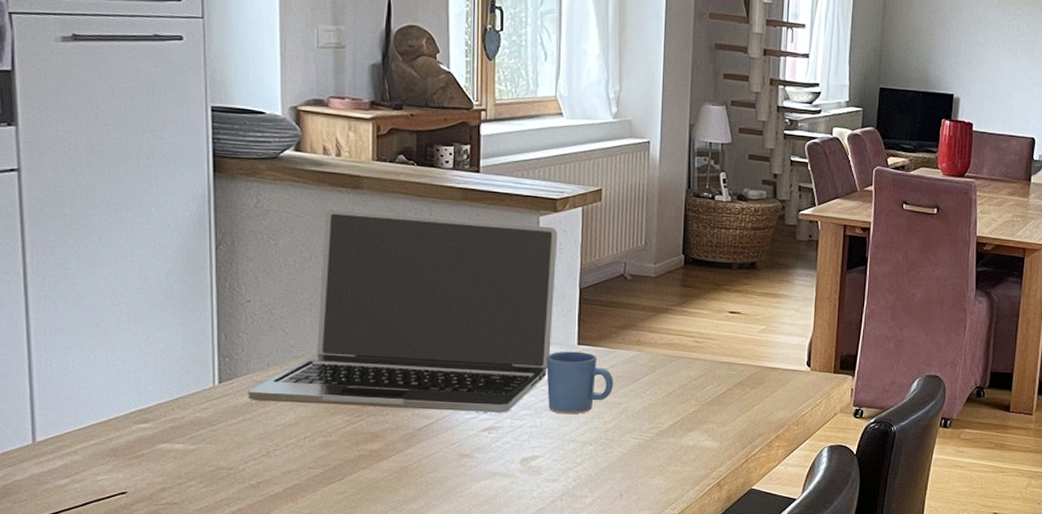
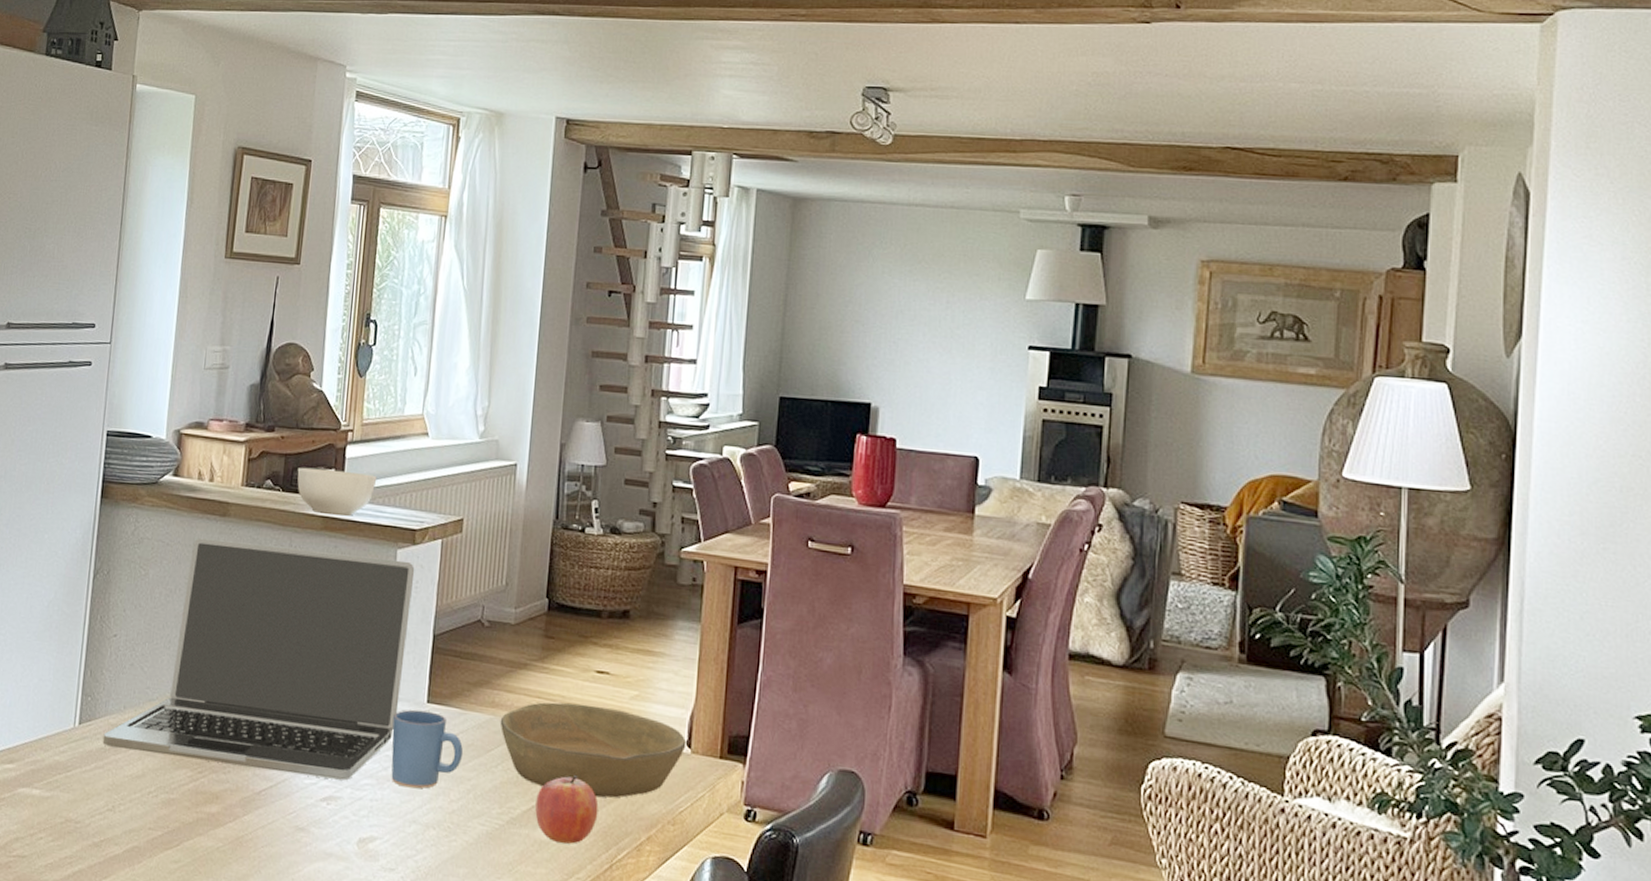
bowl: none [431,143,515,188] -> present [297,467,377,517]
bowl: none [646,338,807,410] -> present [500,702,687,798]
fruit: none [681,394,735,447] -> present [535,776,599,844]

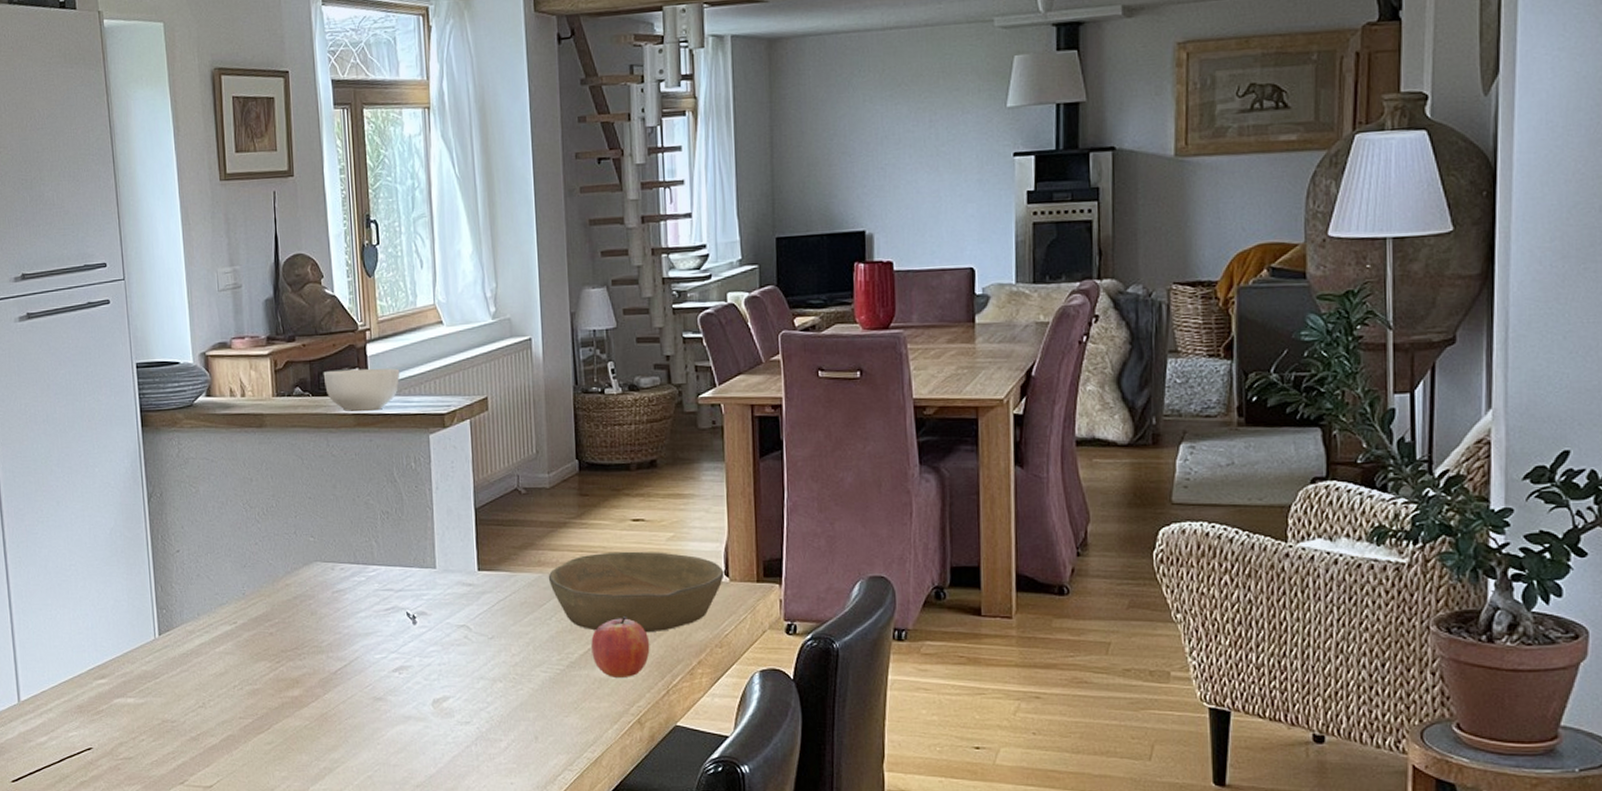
laptop: present [102,538,415,781] -> none [183,444,452,652]
mug: present [391,709,464,789] -> none [448,578,518,649]

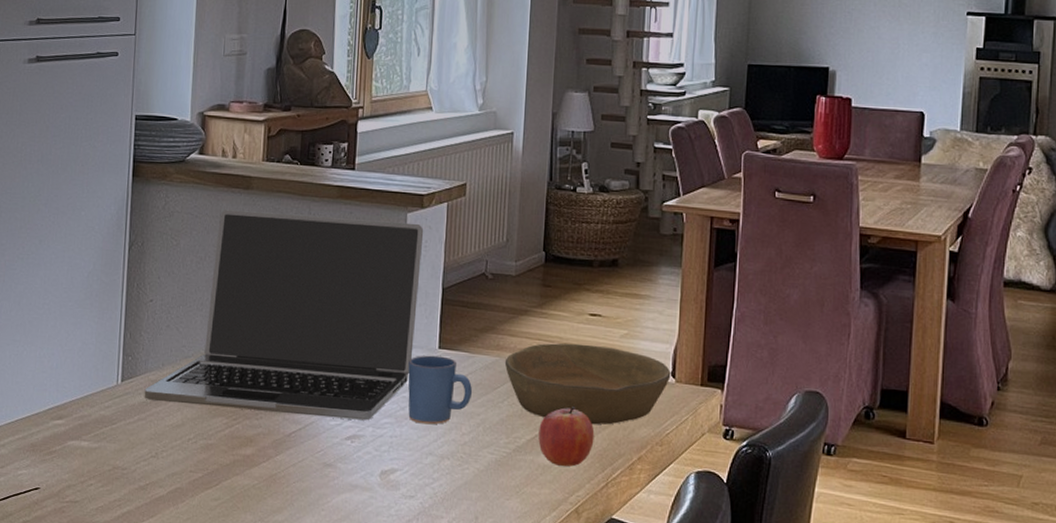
laptop: none [183,444,452,652] -> present [144,210,424,421]
bowl: present [323,368,400,412] -> none [313,142,387,186]
mug: none [448,578,518,649] -> present [408,355,473,425]

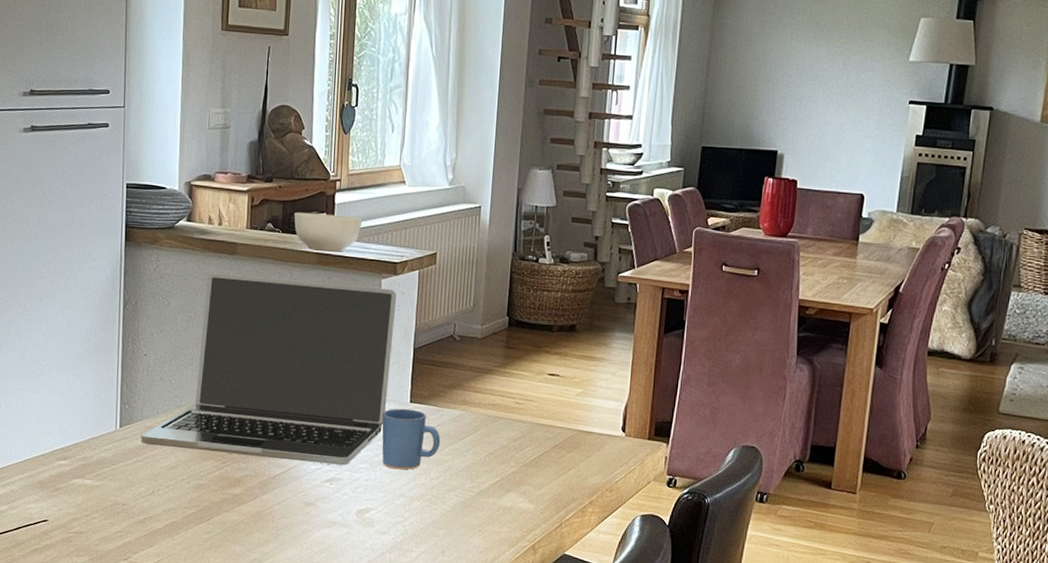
bowl: none [313,142,387,186] -> present [294,212,363,253]
bowl: present [504,343,671,425] -> none [470,399,622,473]
fruit: present [538,407,595,467] -> none [500,456,551,509]

